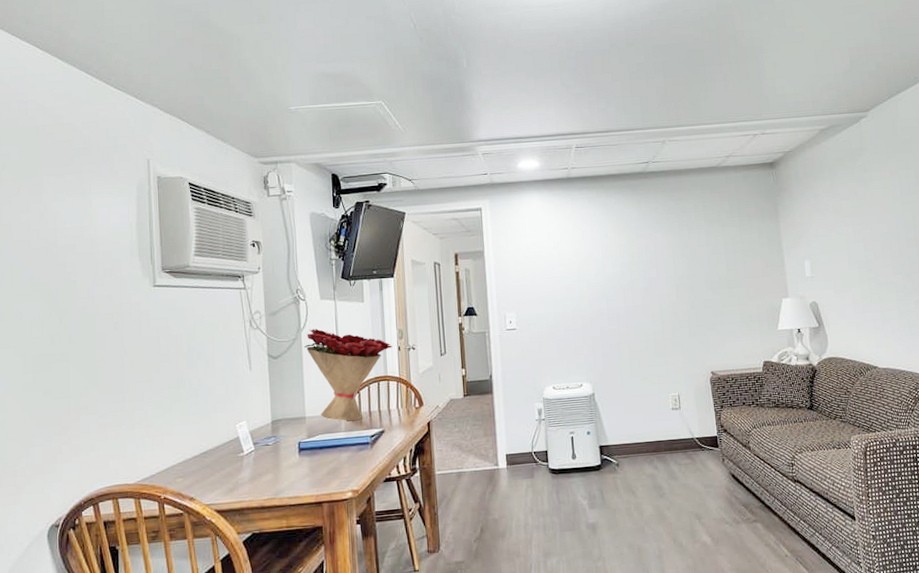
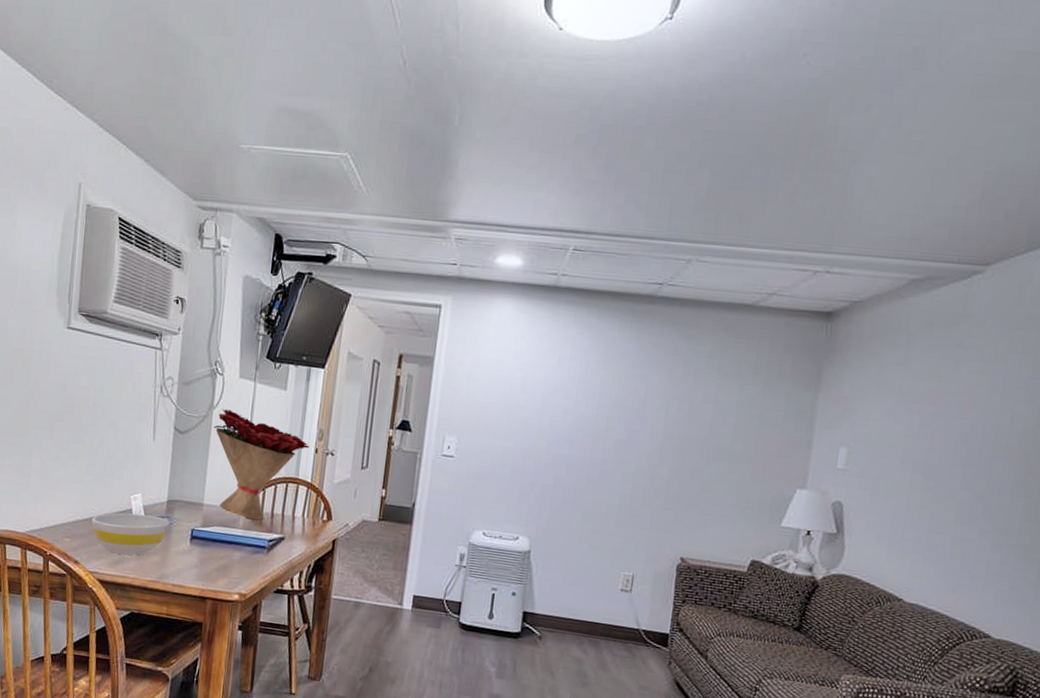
bowl: none [202,438,277,482] -> present [91,513,170,556]

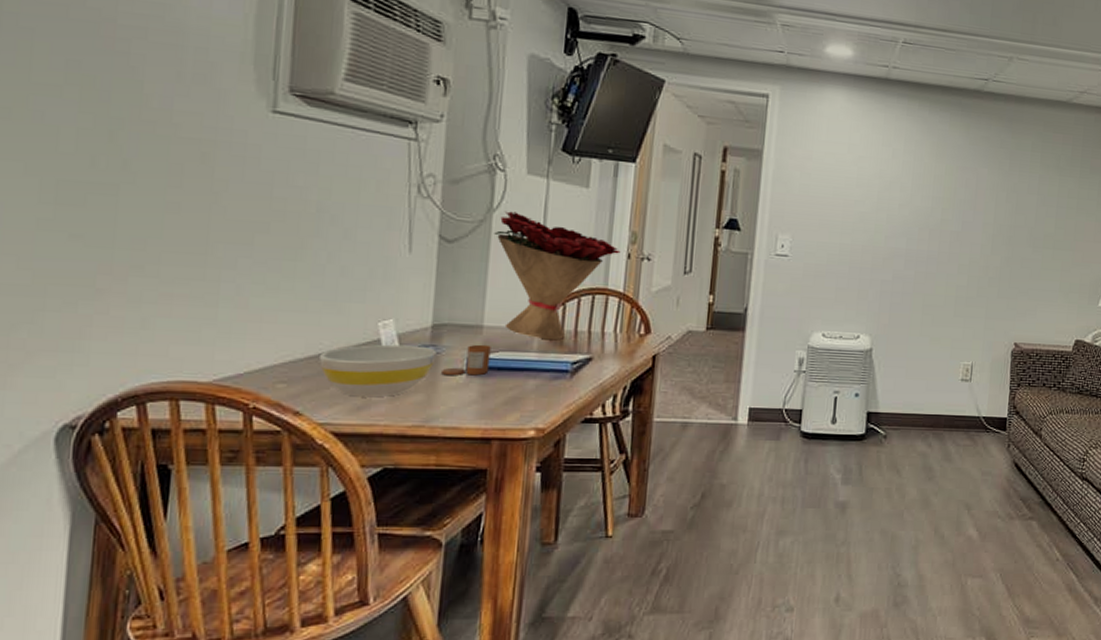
candle: none [173,518,209,545] -> present [441,344,491,376]

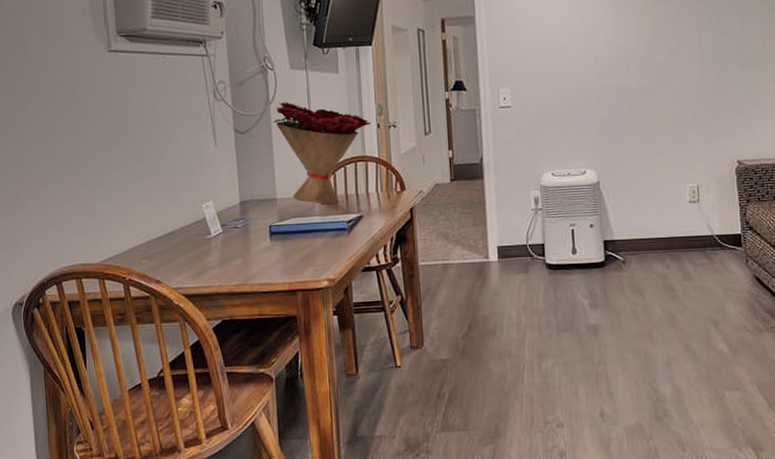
bowl: present [319,344,437,398] -> none [167,220,247,265]
candle: present [441,344,491,376] -> none [252,213,286,242]

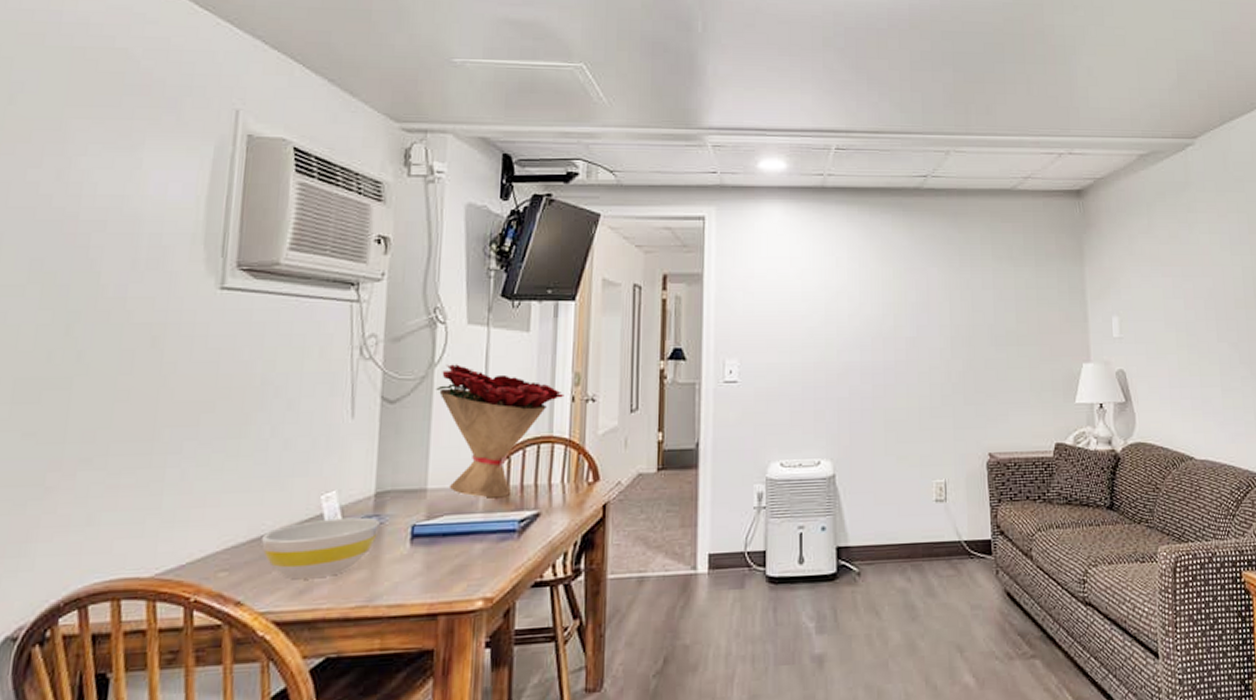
bowl: none [167,220,247,265] -> present [262,517,380,580]

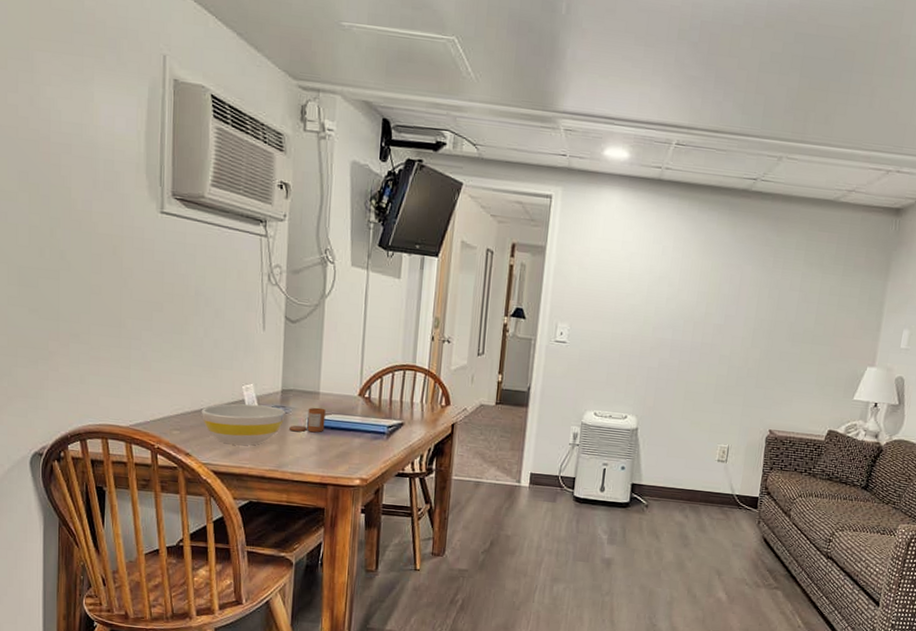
candle: none [385,509,435,548] -> present [289,407,326,433]
flower bouquet: present [436,364,565,498] -> none [326,297,426,408]

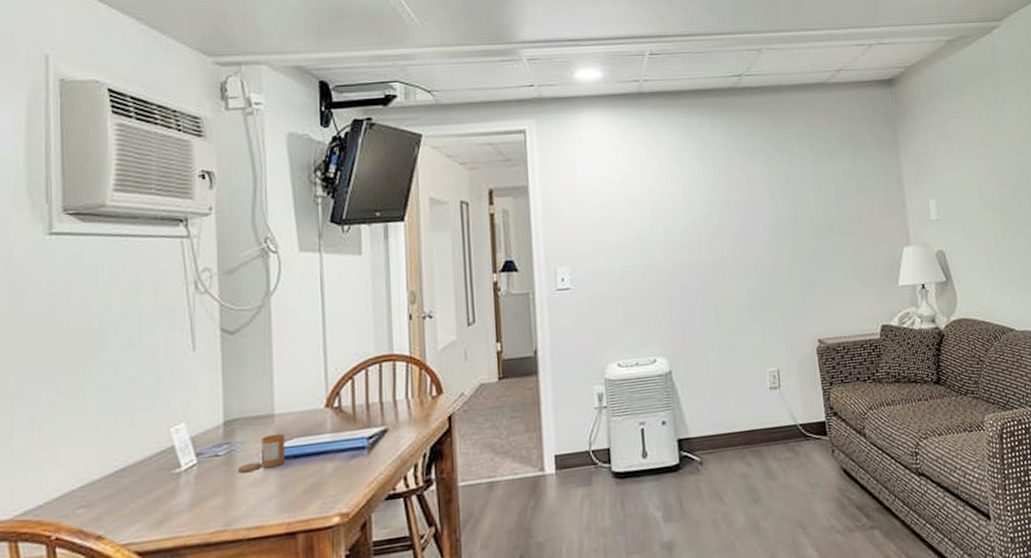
bowl: present [202,404,285,446] -> none [117,445,231,511]

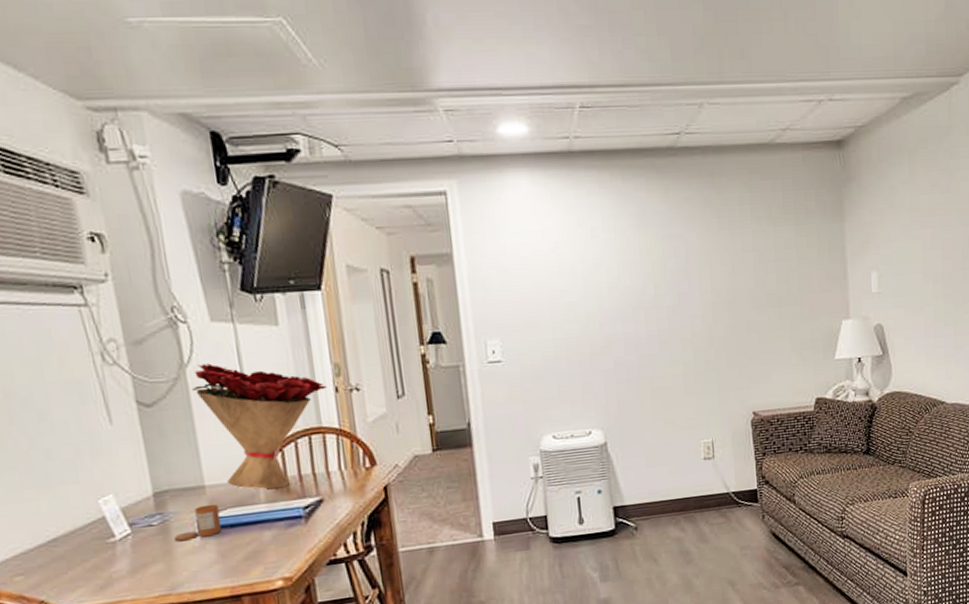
flower bouquet: none [274,291,402,419] -> present [192,363,327,490]

